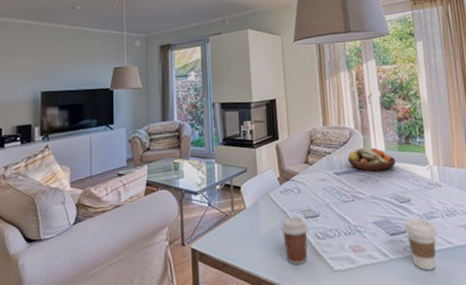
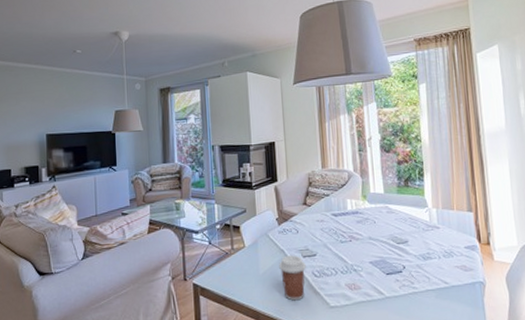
fruit bowl: present [347,147,396,172] -> none [346,189,395,213]
coffee cup: present [403,218,438,271] -> none [400,259,434,309]

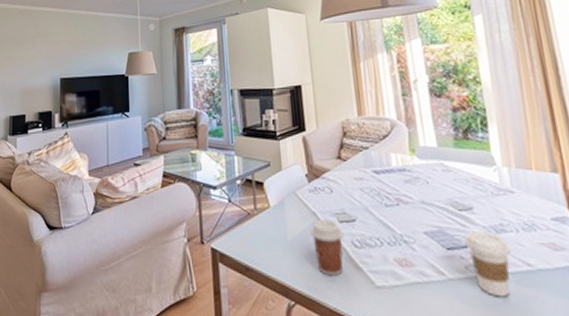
coffee cup: none [400,259,434,309] -> present [464,231,512,297]

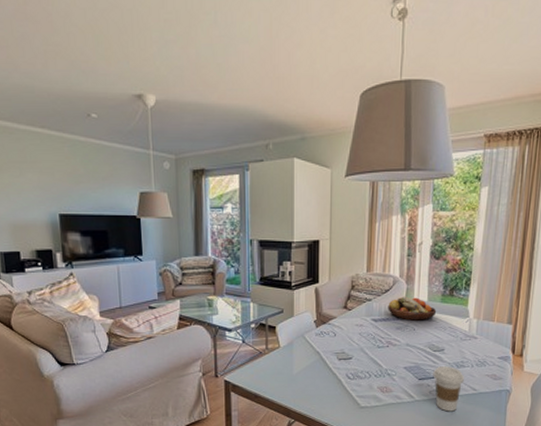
coffee cup: present [310,219,344,276] -> none [313,357,340,400]
fruit bowl: none [389,142,452,171] -> present [388,296,437,321]

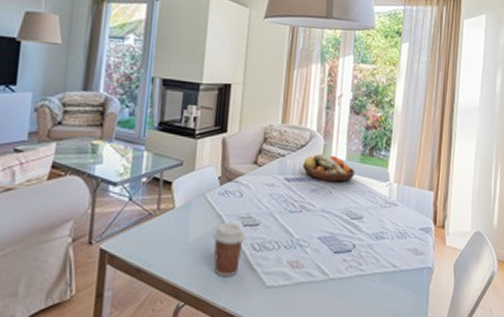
coffee cup: none [313,357,340,400] -> present [213,223,246,277]
coffee cup: present [433,366,465,412] -> none [350,237,385,293]

